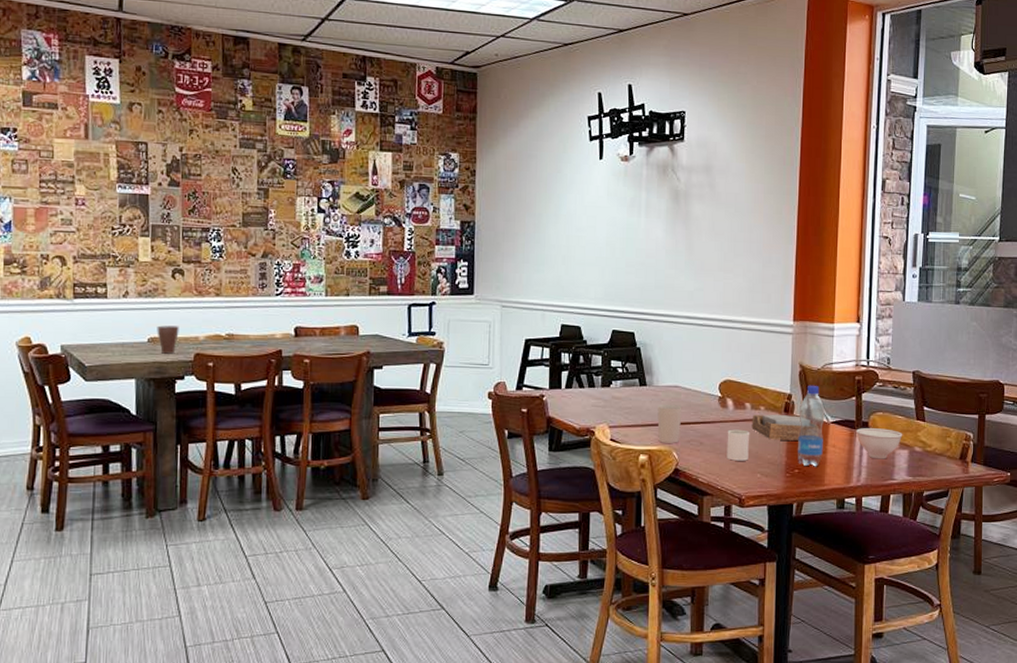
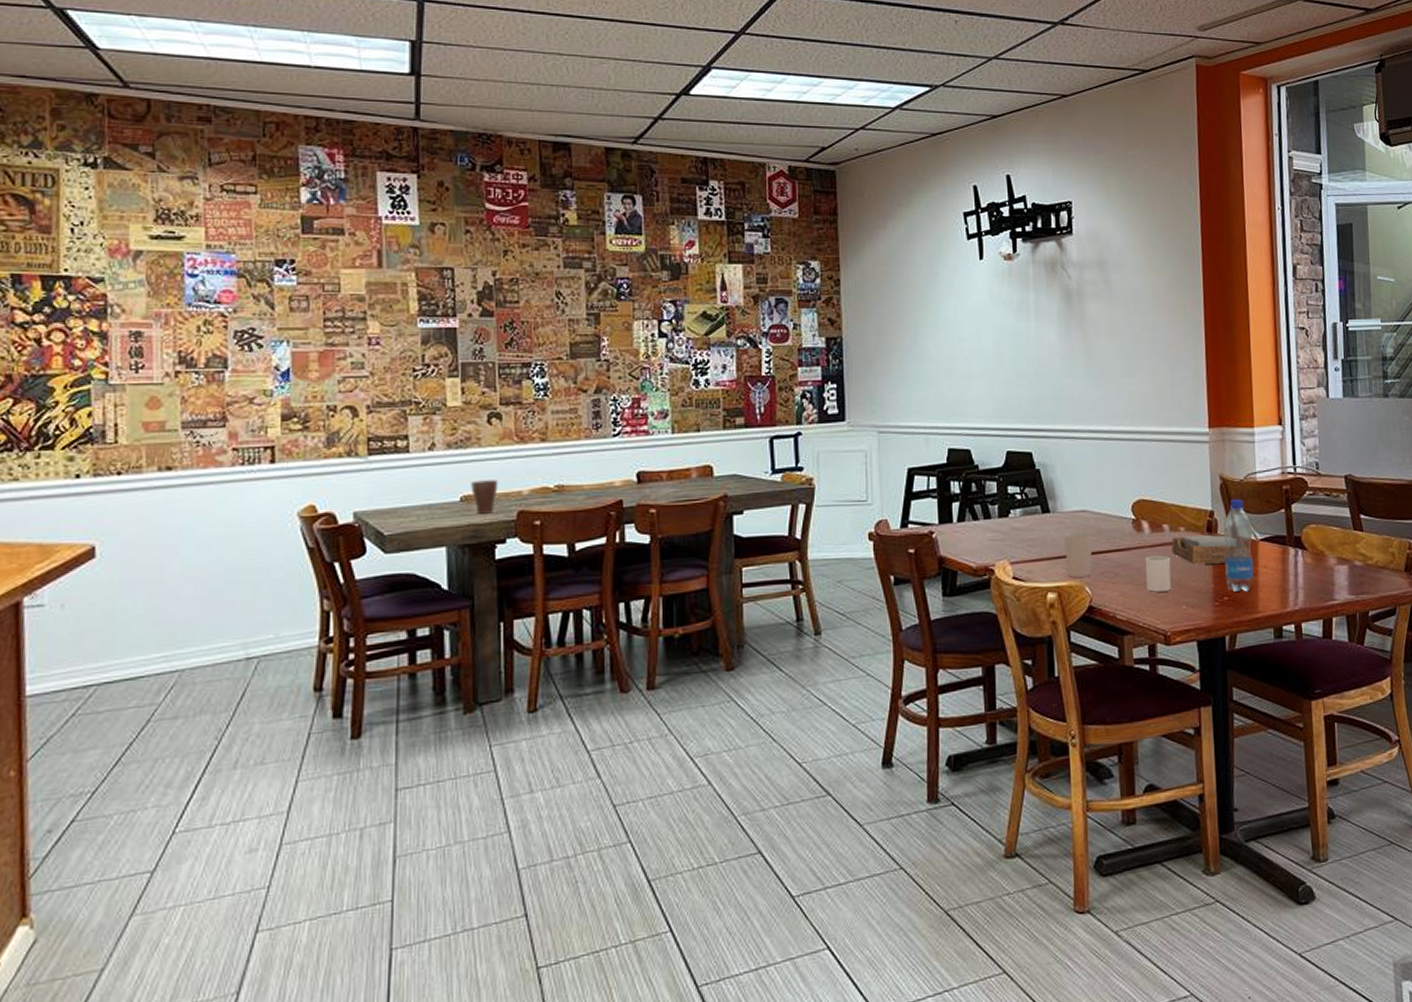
bowl: present [856,428,903,459] -> none [1289,542,1341,578]

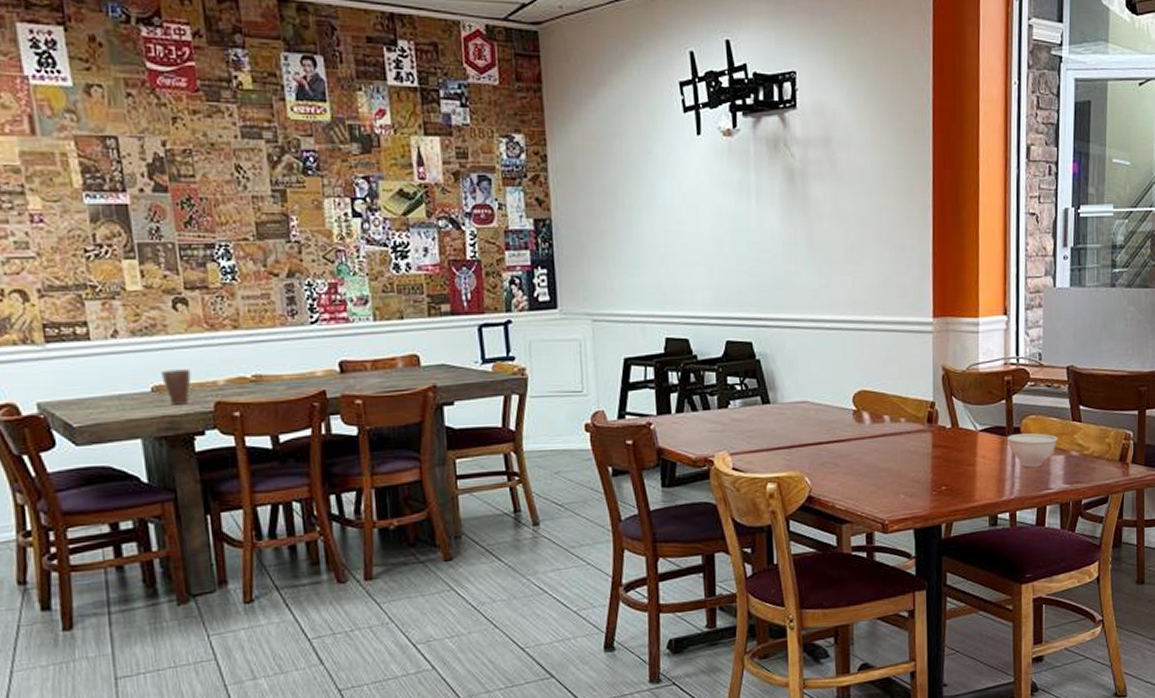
cup: present [1064,532,1093,579] -> none [784,423,813,469]
cup: present [1145,555,1172,592] -> none [865,446,891,482]
napkin holder: present [1171,534,1227,565] -> none [891,425,947,455]
bottle: present [1223,498,1254,593] -> none [943,389,972,483]
bowl: none [1289,542,1341,578] -> present [1008,433,1058,468]

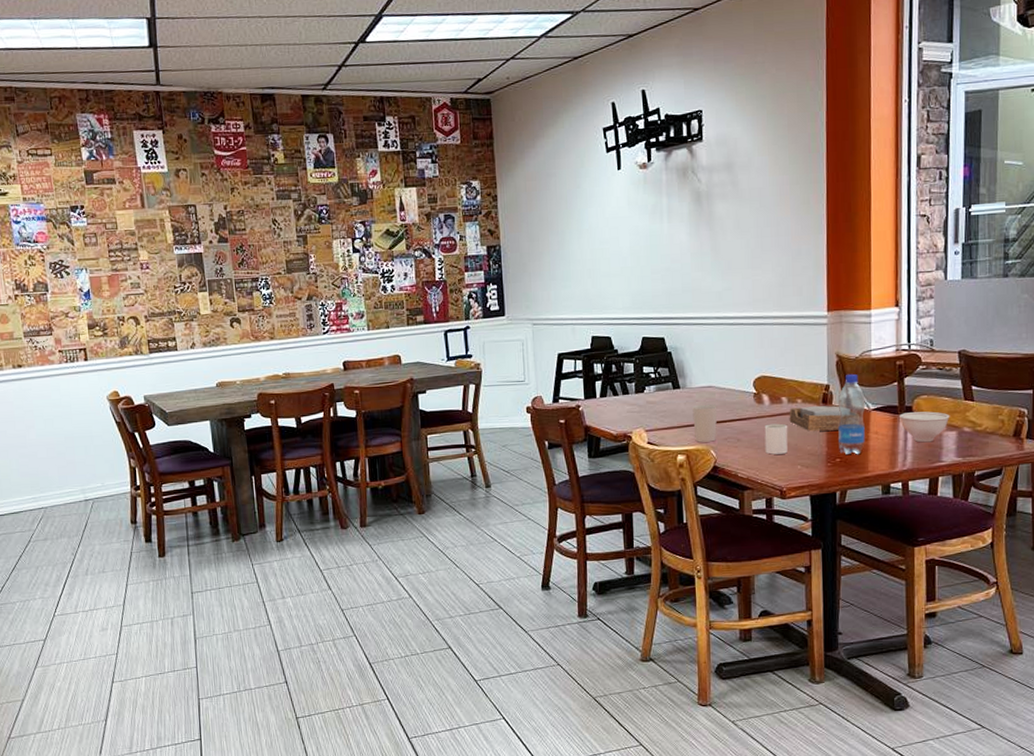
cup: present [161,369,191,405] -> none [223,370,242,396]
cup: none [784,423,813,469] -> present [692,405,718,443]
cup: none [865,446,891,482] -> present [764,423,789,455]
napkin holder: none [891,425,947,455] -> present [789,405,841,432]
bottle: none [943,389,972,483] -> present [837,373,865,455]

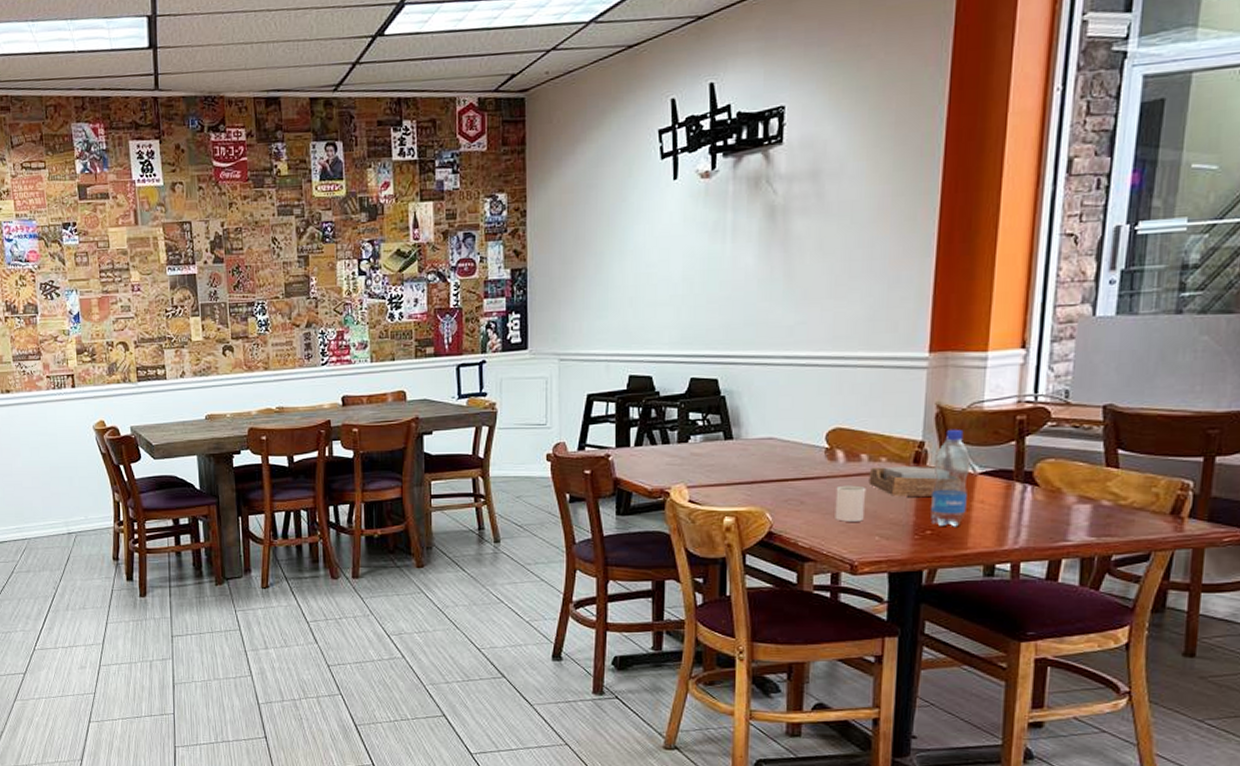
cup: present [692,405,718,443] -> none [746,460,778,505]
bowl: present [900,411,950,443] -> none [1015,479,1085,517]

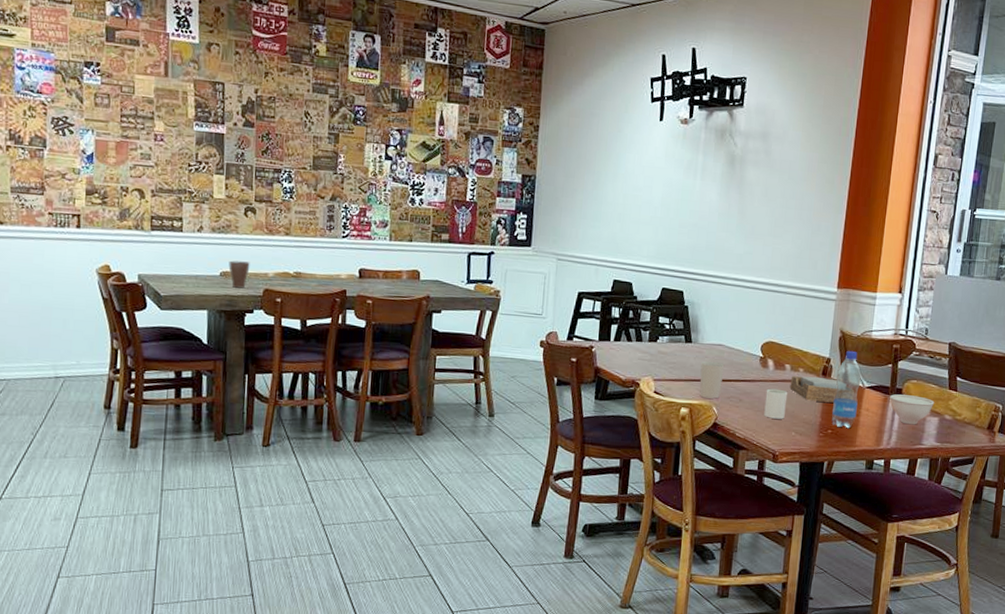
cup: none [212,402,233,430] -> present [228,260,250,289]
cup: none [746,460,778,505] -> present [699,361,725,400]
bowl: none [1015,479,1085,517] -> present [890,394,935,425]

